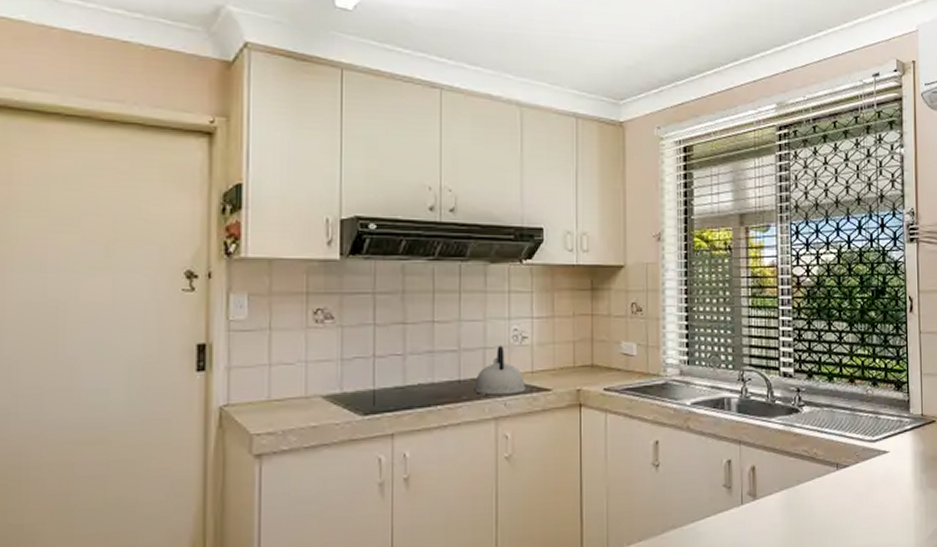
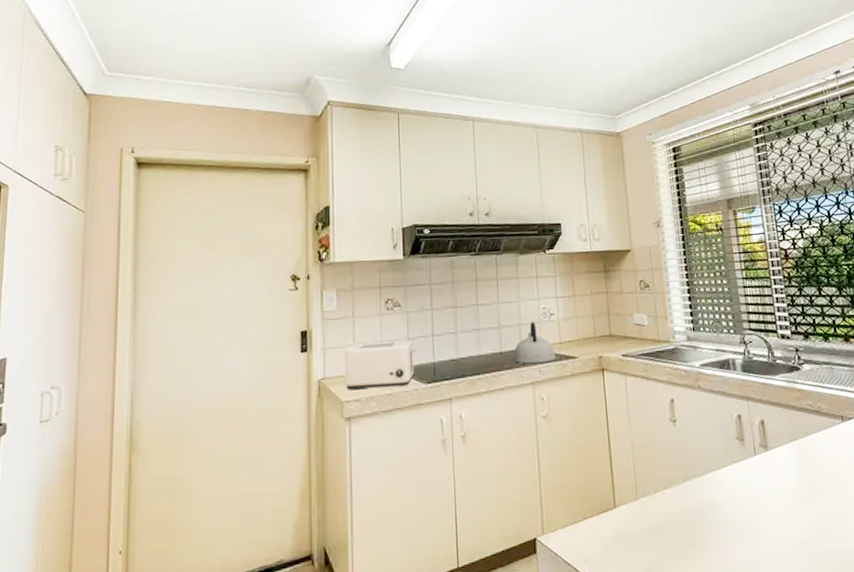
toaster: none [255,361,351,421] -> present [344,340,416,390]

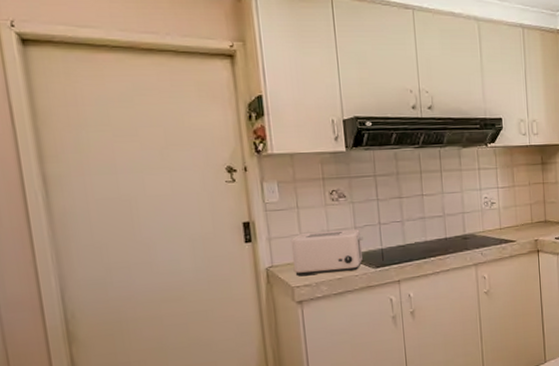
kettle: present [513,321,556,364] -> none [457,210,496,248]

